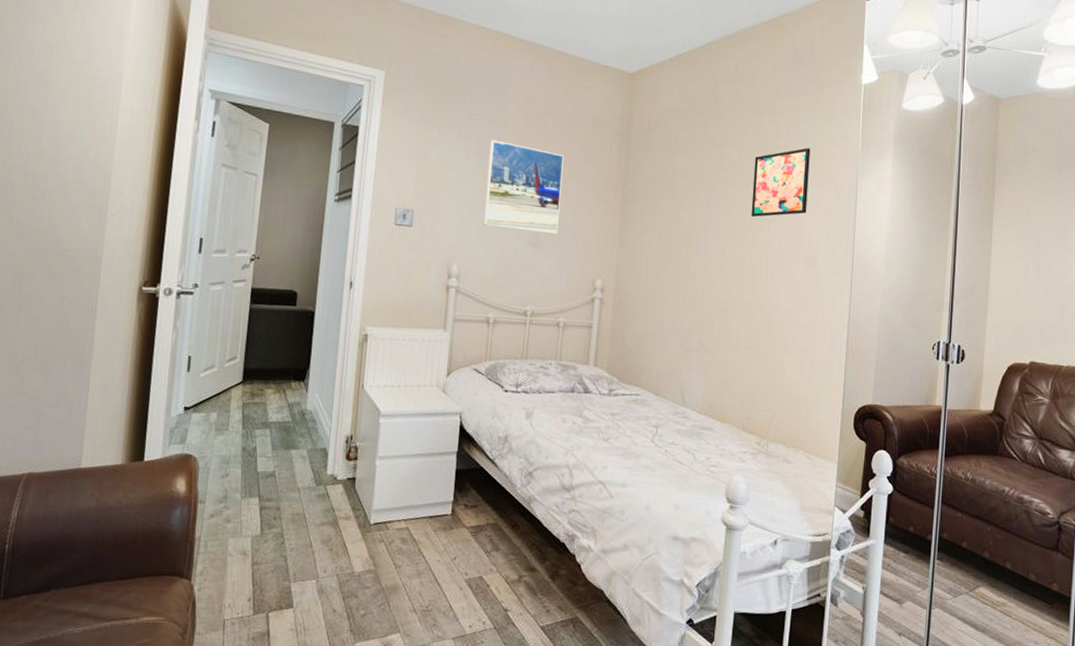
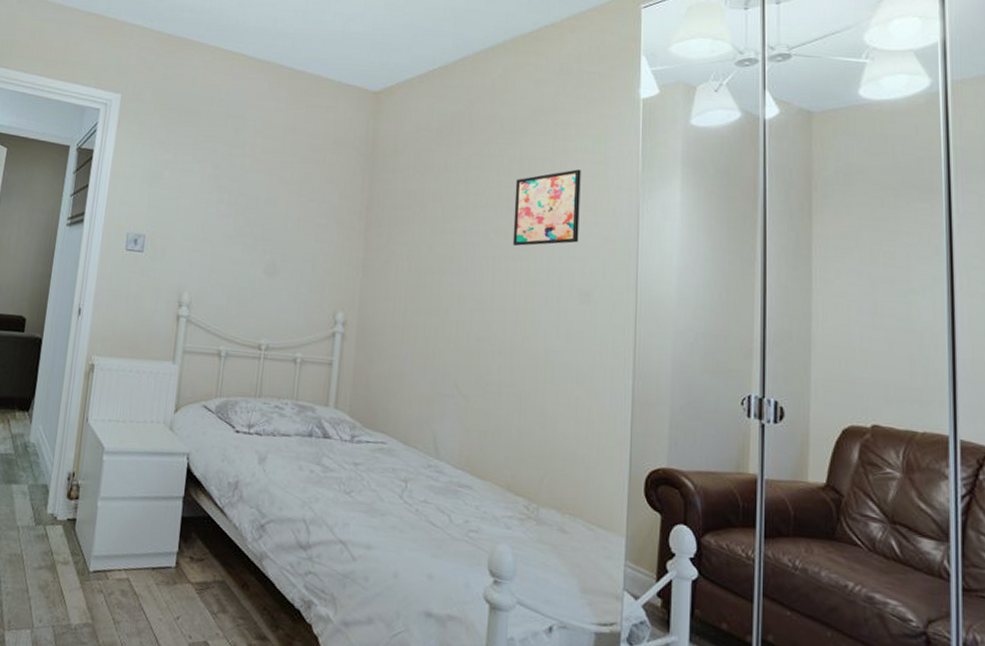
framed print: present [483,139,564,235] -> none [216,162,303,262]

